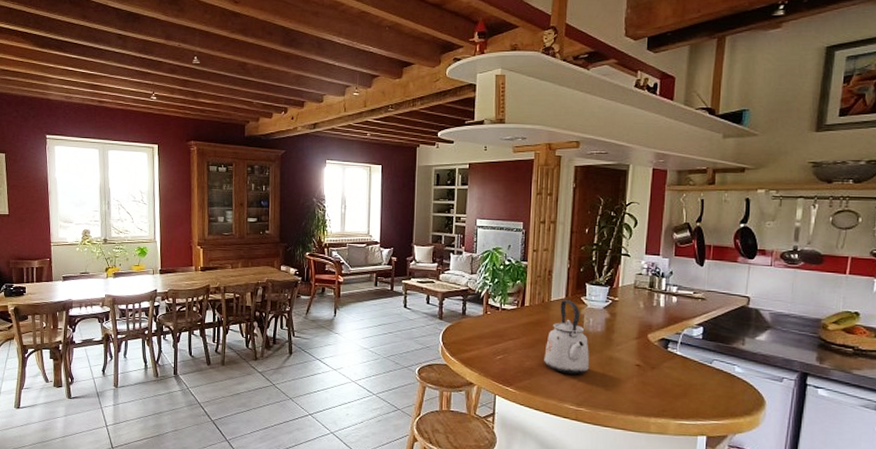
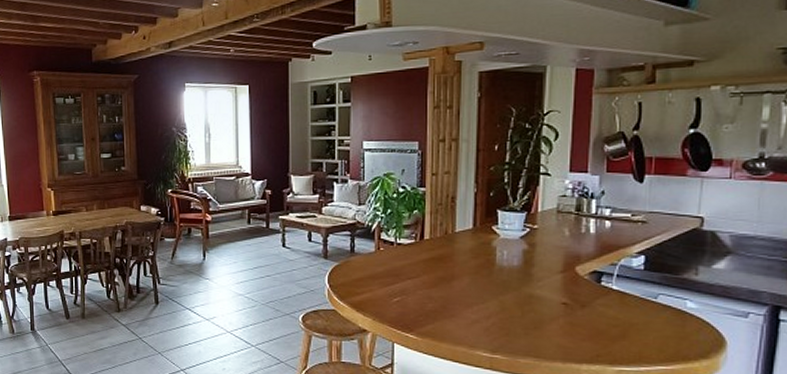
kettle: present [544,299,590,375] -> none [450,229,505,317]

